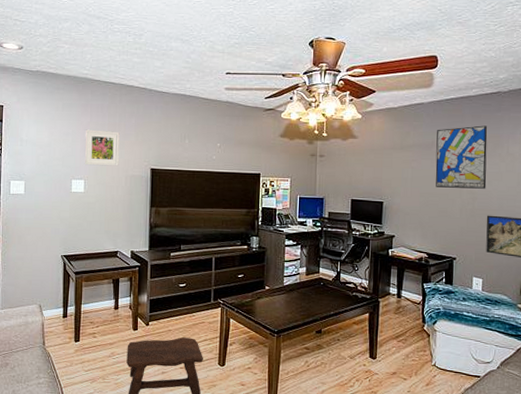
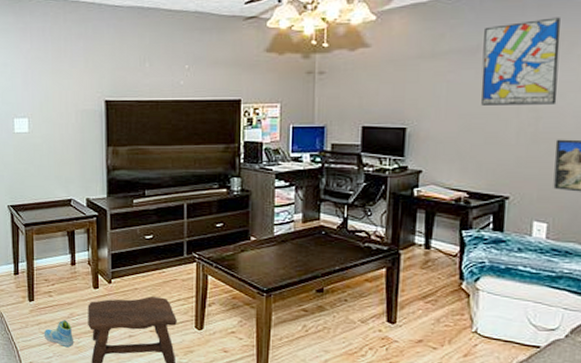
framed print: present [84,129,120,166] -> none [25,57,67,101]
sneaker: none [86,359,114,383] -> present [43,320,74,347]

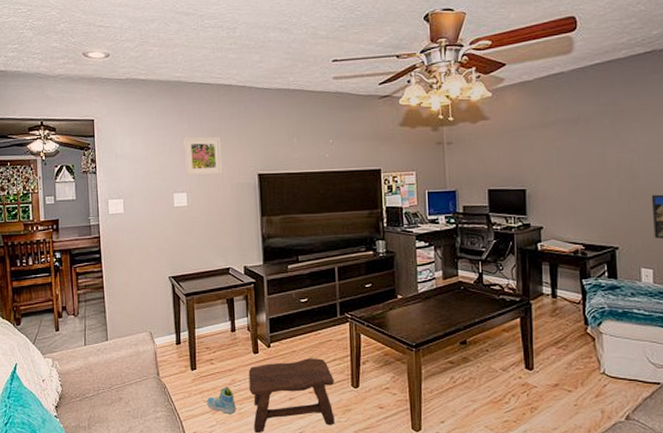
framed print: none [25,57,67,101] -> present [183,136,223,176]
wall art: present [481,17,561,105] -> none [583,91,648,167]

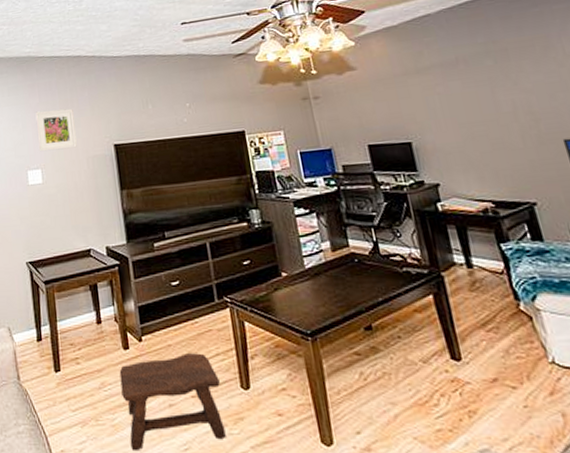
sneaker: present [206,387,237,414] -> none [73,392,109,426]

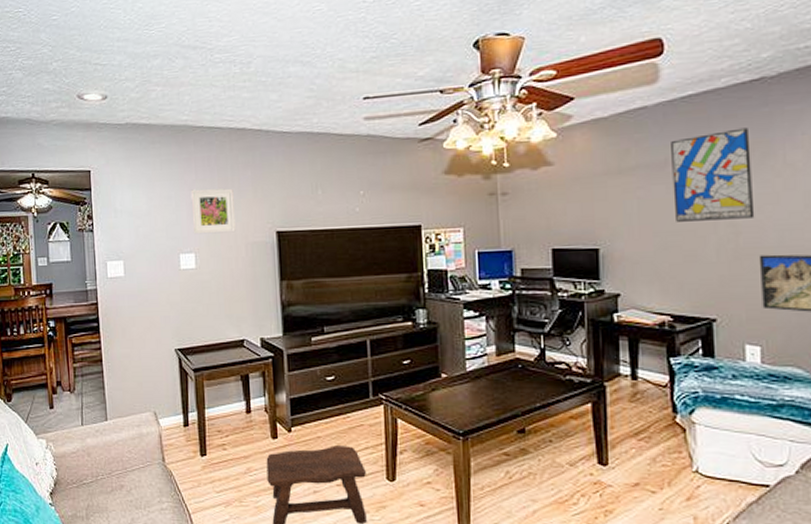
wall art: none [458,26,550,113] -> present [671,127,755,222]

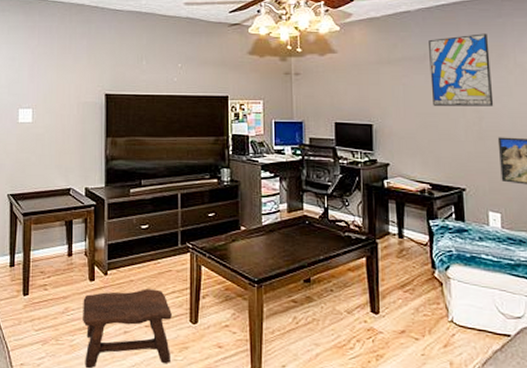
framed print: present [190,188,236,235] -> none [32,53,70,93]

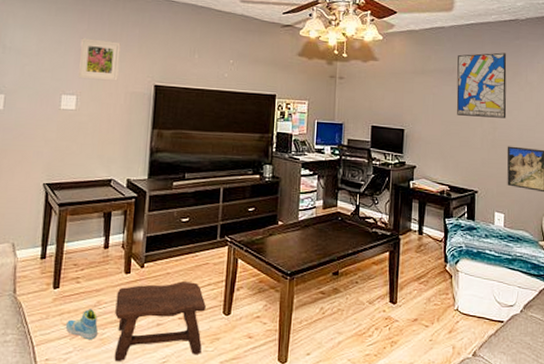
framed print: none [32,53,70,93] -> present [77,38,121,81]
sneaker: none [37,315,68,346] -> present [65,309,99,339]

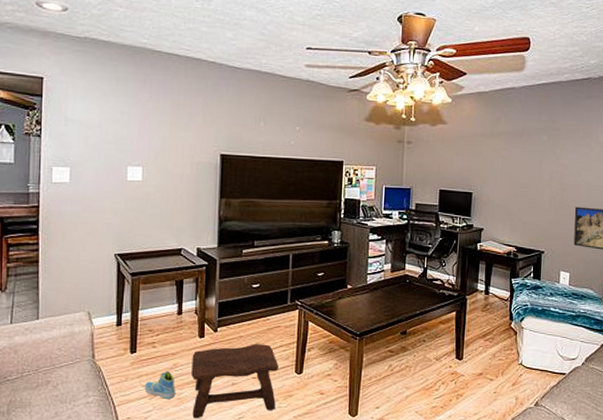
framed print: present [77,38,121,81] -> none [142,108,185,151]
wall art: present [456,52,507,119] -> none [525,113,578,179]

